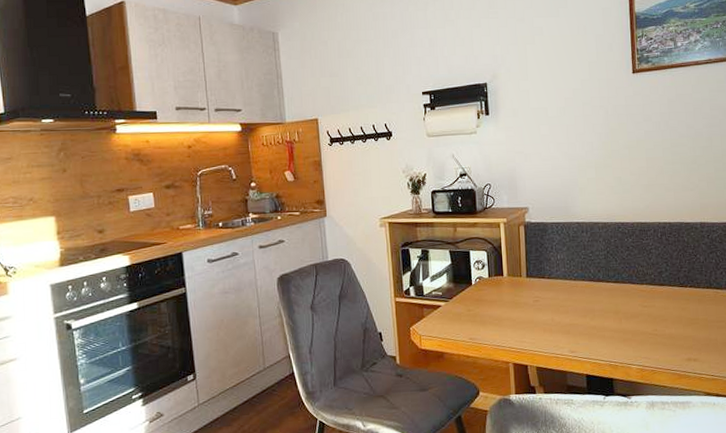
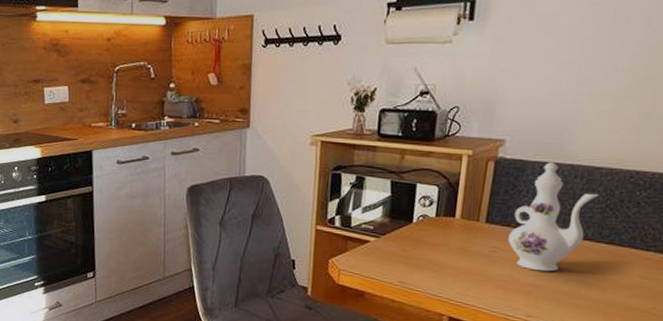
ewer: none [545,222,601,313] -> present [508,162,599,272]

